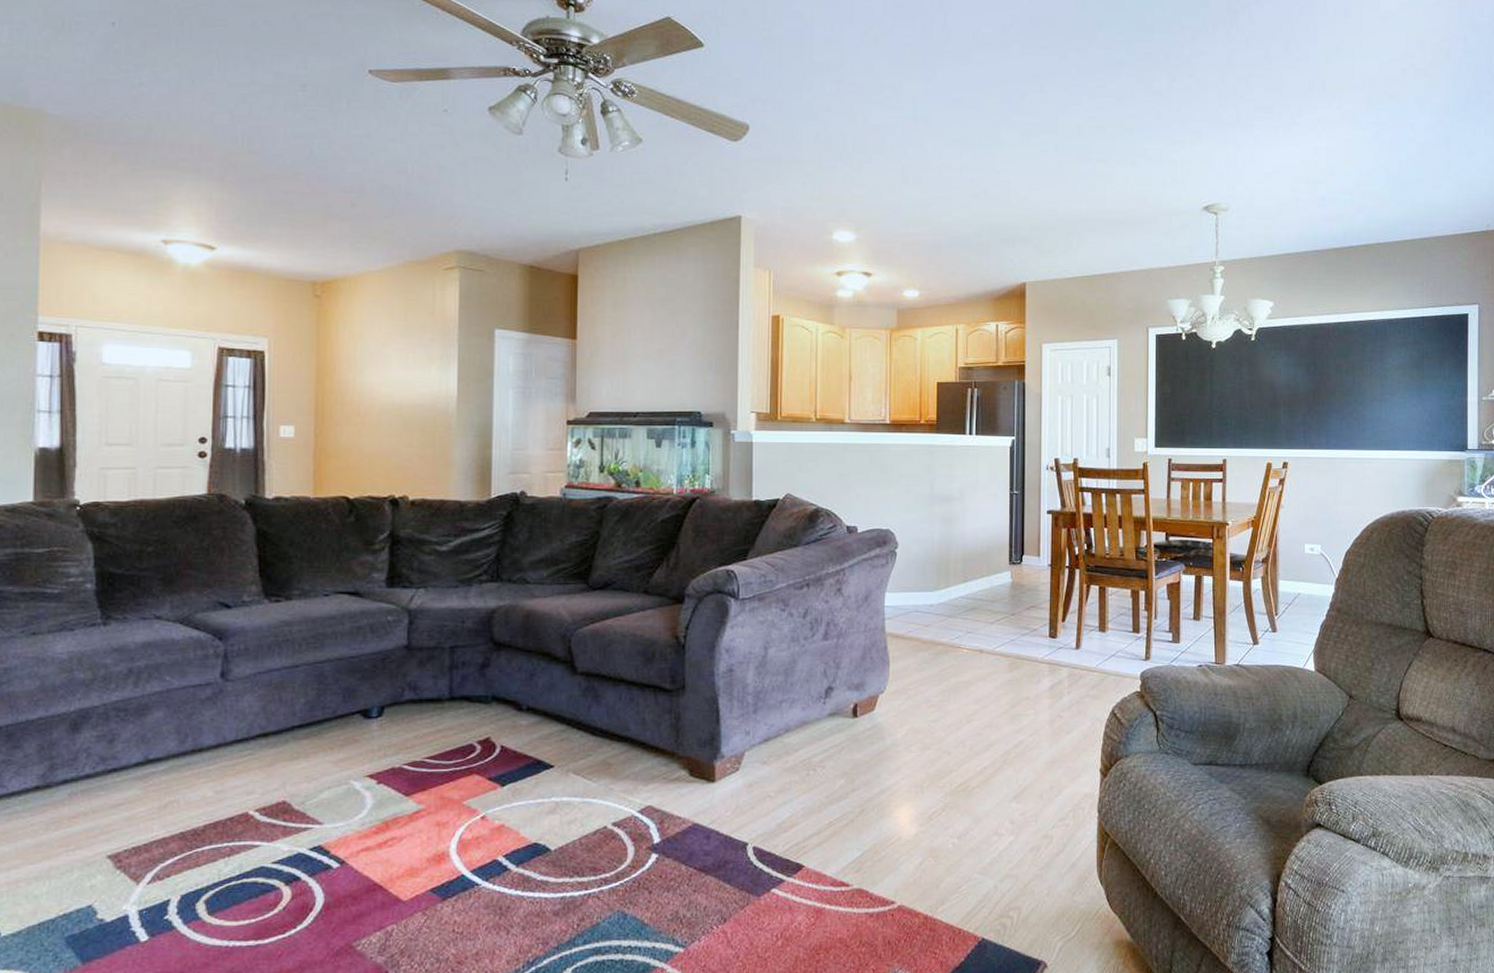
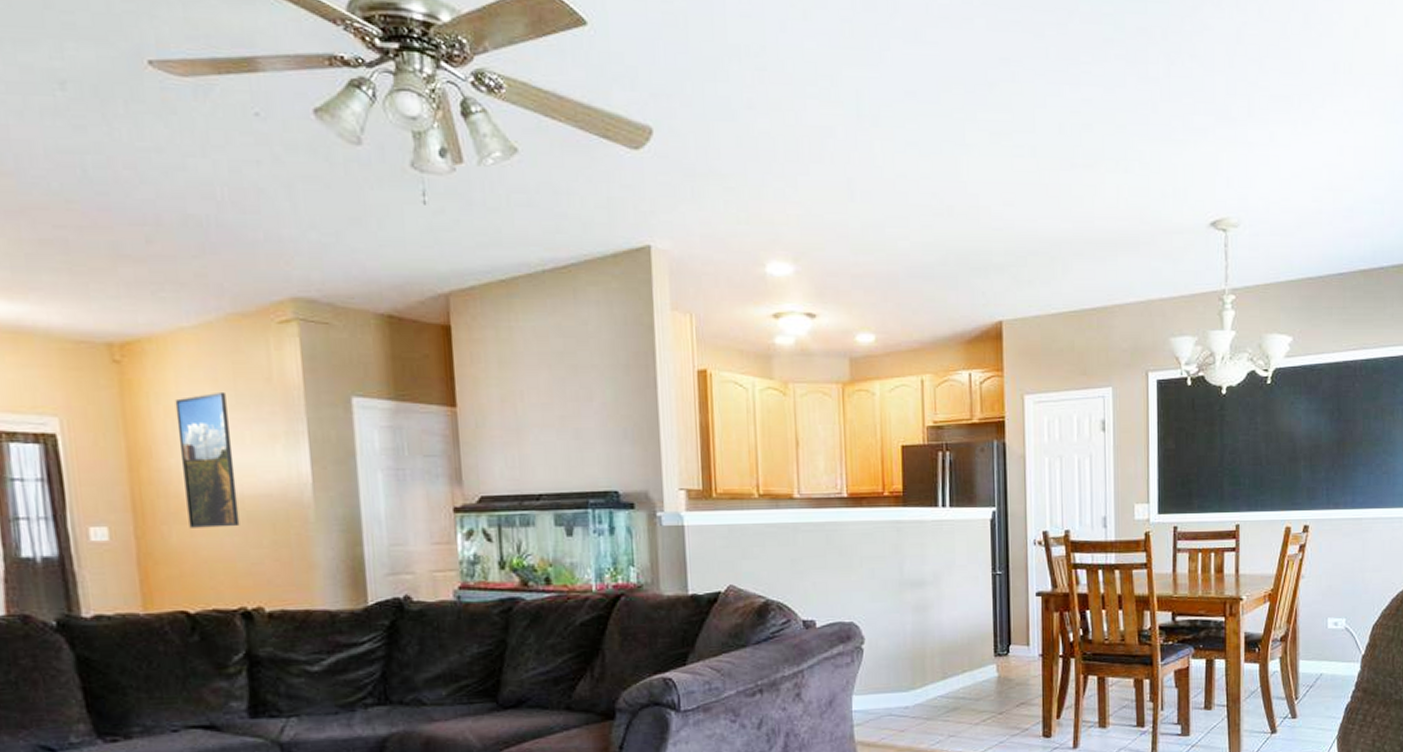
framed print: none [357,321,398,430] -> present [175,391,240,528]

